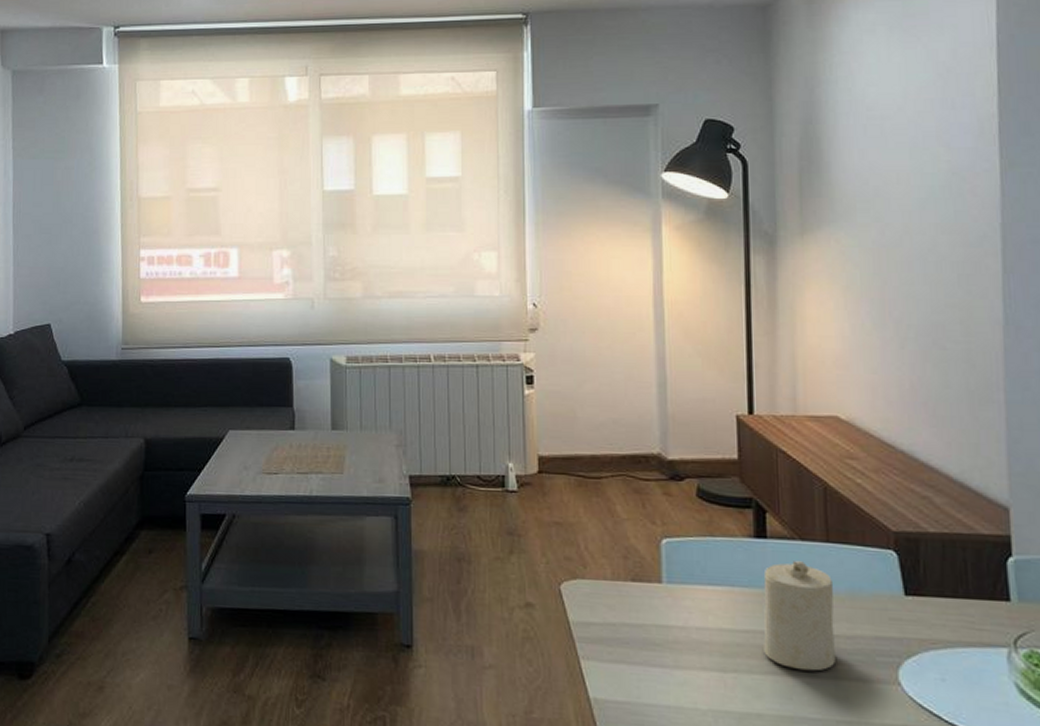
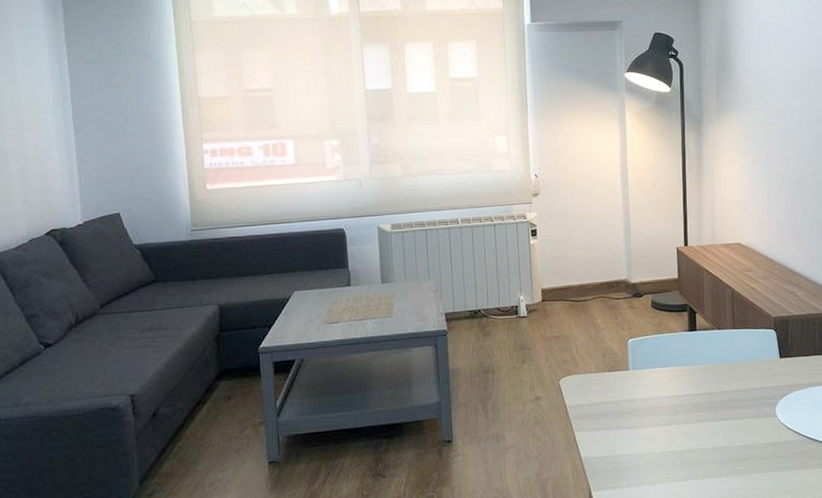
candle: present [763,561,835,672] -> none [694,344,739,417]

